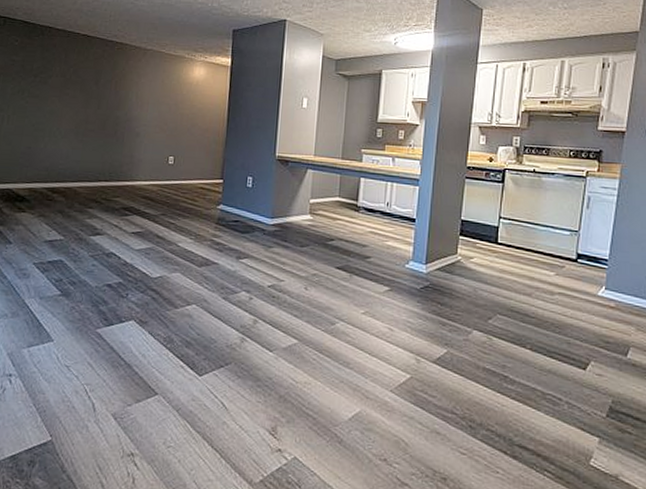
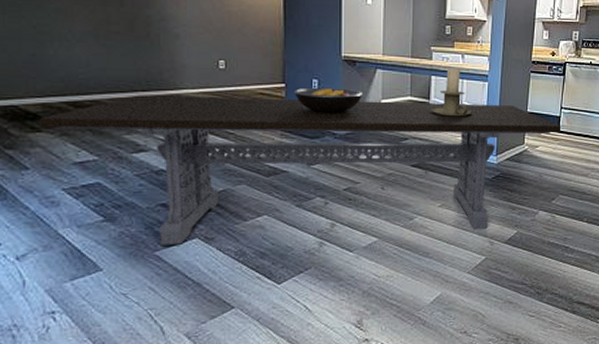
dining table: none [25,184,500,344] -> present [40,95,561,245]
fruit bowl: none [229,184,294,210] -> present [293,87,364,113]
candle holder: none [357,170,402,221] -> present [430,68,473,117]

